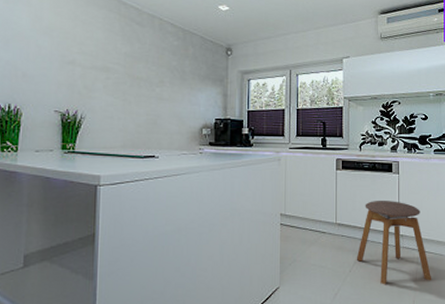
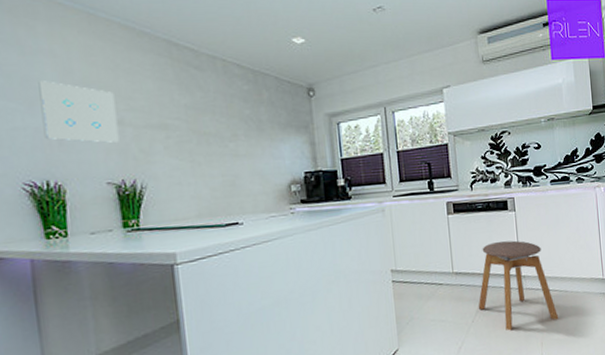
wall art: none [13,24,71,78] -> present [38,81,119,143]

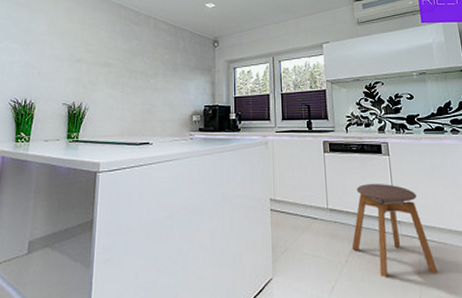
wall art: present [38,81,119,143] -> none [30,30,79,74]

